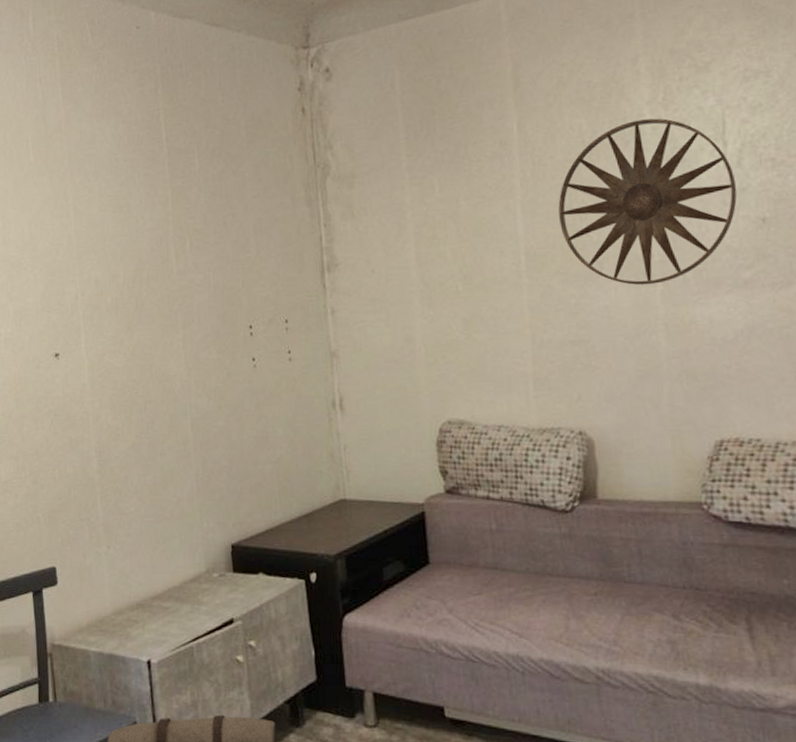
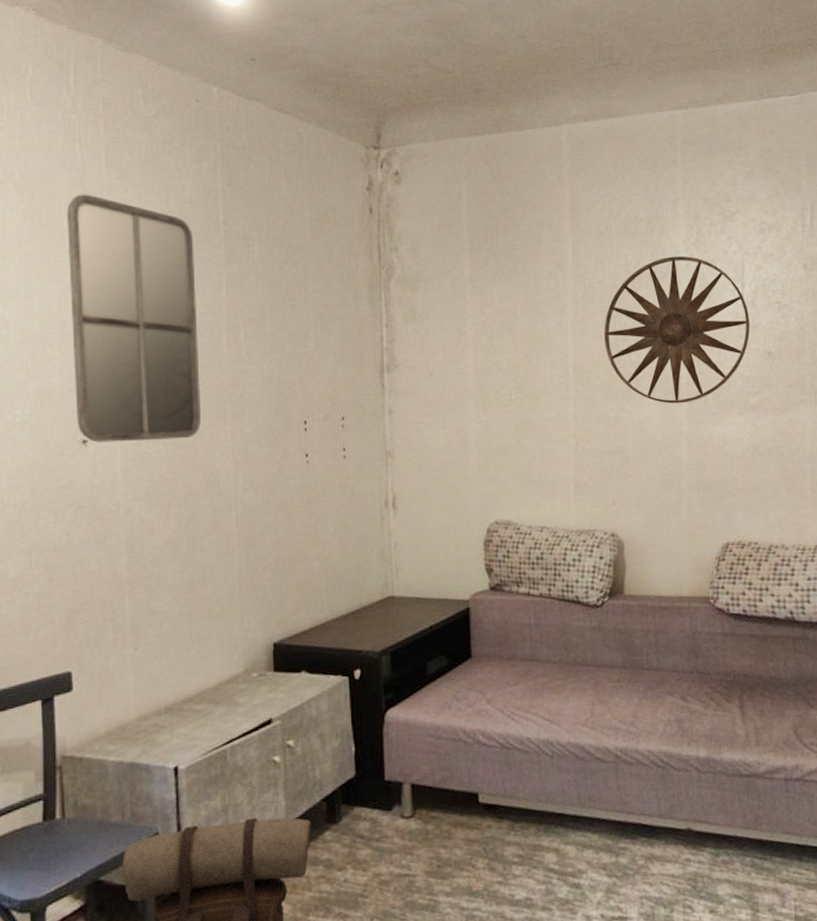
home mirror: none [33,127,156,356] -> present [67,194,202,443]

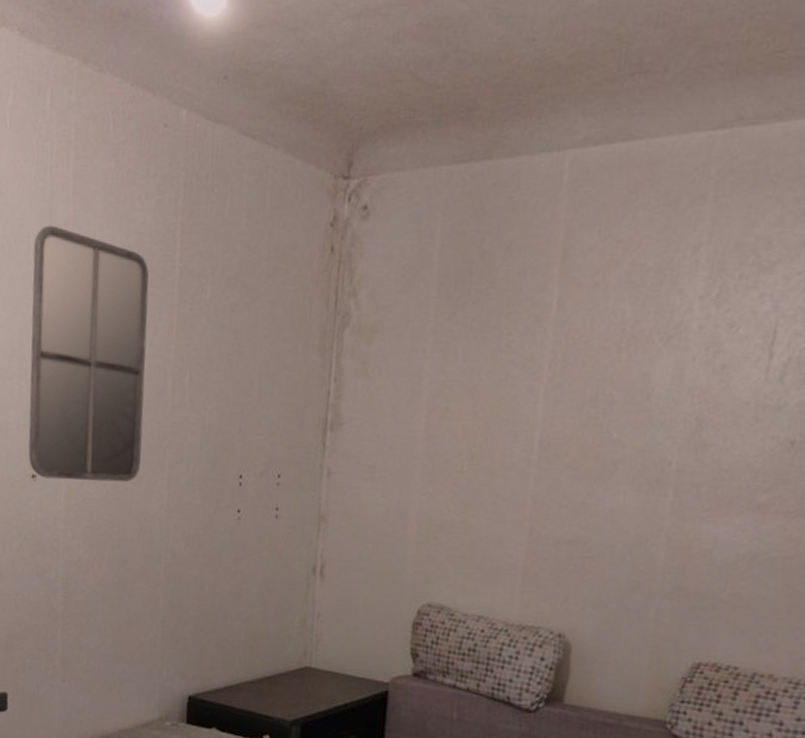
wall art: present [604,256,751,404] -> none [581,315,774,494]

